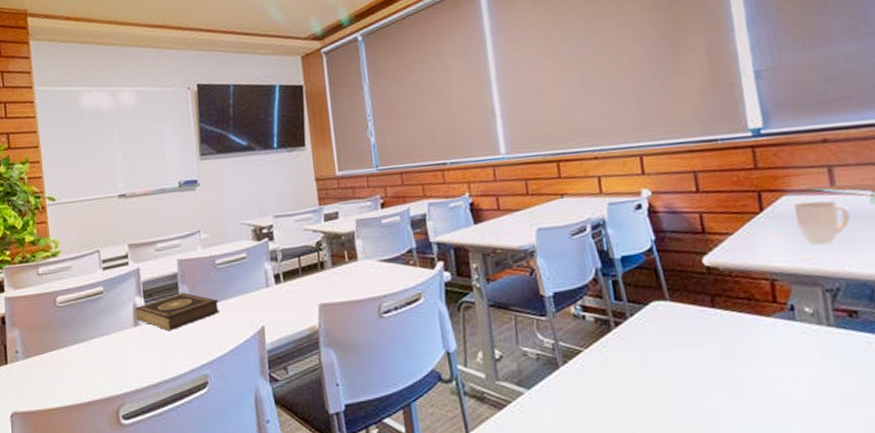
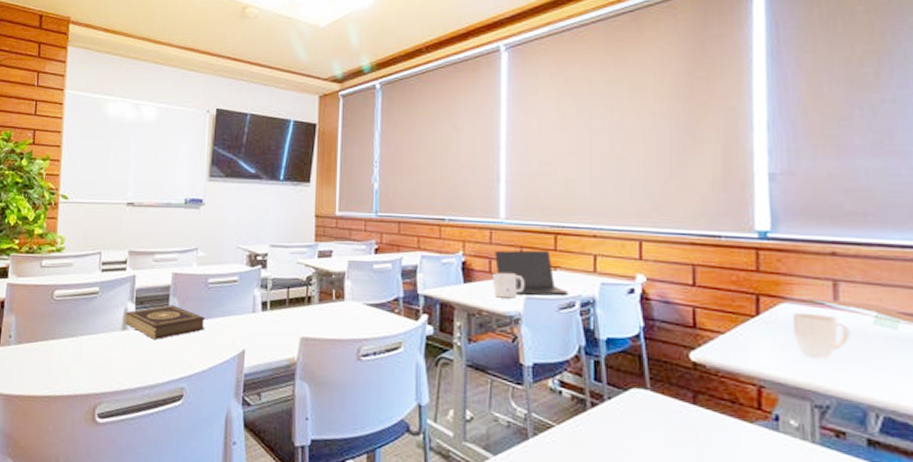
laptop: none [500,179,579,227] -> present [495,250,569,296]
mug: none [501,206,535,234] -> present [492,272,525,299]

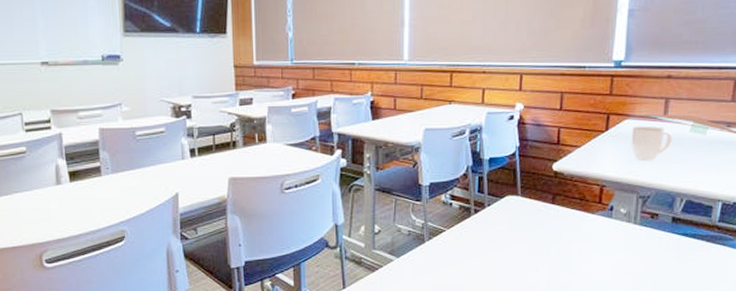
book: present [125,305,206,339] -> none [57,158,138,190]
mug: present [492,272,525,299] -> none [396,108,425,131]
laptop: present [495,250,569,296] -> none [399,87,461,127]

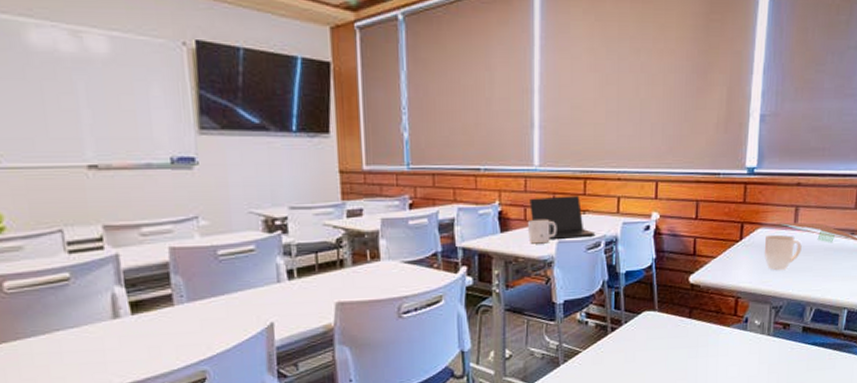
mug: none [396,108,425,131] -> present [527,218,557,244]
laptop: none [399,87,461,127] -> present [529,195,596,239]

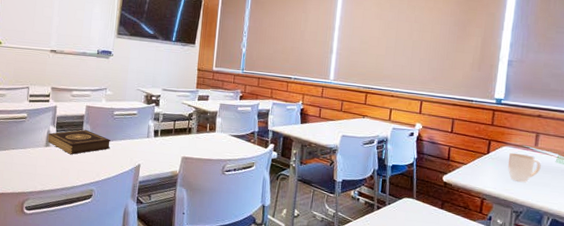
book: none [113,283,222,324] -> present [47,129,111,154]
mug: present [527,218,557,244] -> none [320,117,343,136]
laptop: present [529,195,596,239] -> none [323,102,371,135]

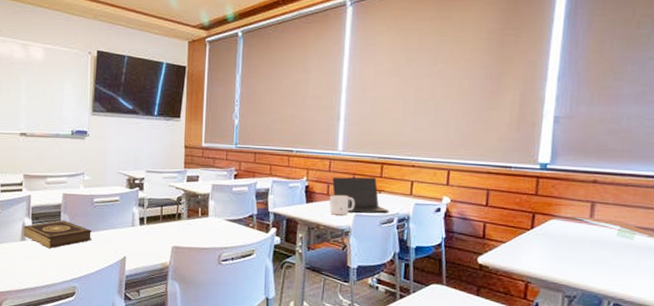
mug: none [320,117,343,136] -> present [329,194,355,216]
laptop: none [323,102,371,135] -> present [332,177,390,213]
mug: present [507,152,541,183] -> none [556,226,599,262]

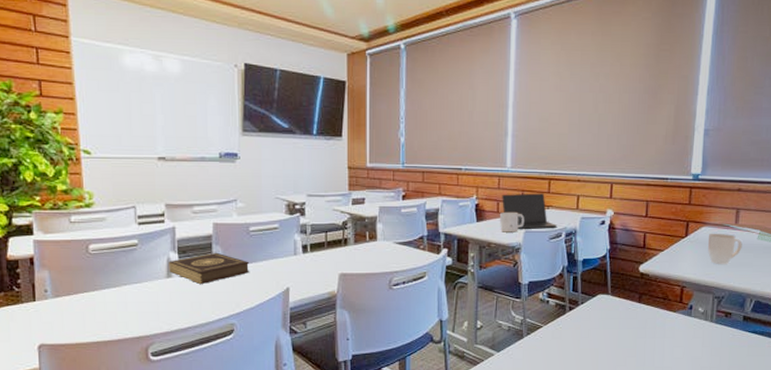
mug: none [556,226,599,262] -> present [707,233,742,265]

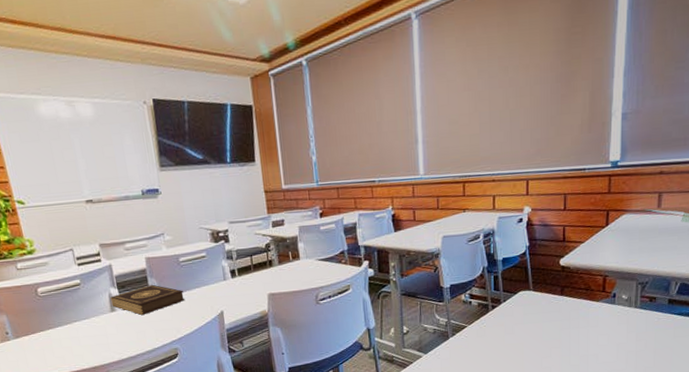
mug: present [499,211,525,233] -> none [416,218,442,240]
laptop: present [502,193,558,229] -> none [417,197,475,235]
mug: present [707,233,742,265] -> none [629,219,666,251]

